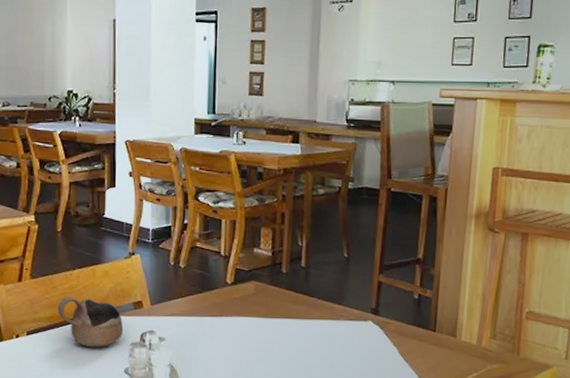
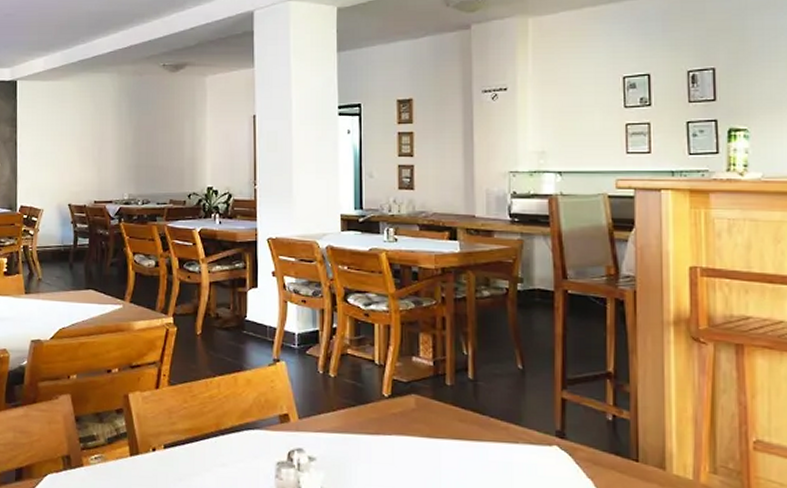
cup: present [57,297,123,348] -> none [196,407,268,466]

